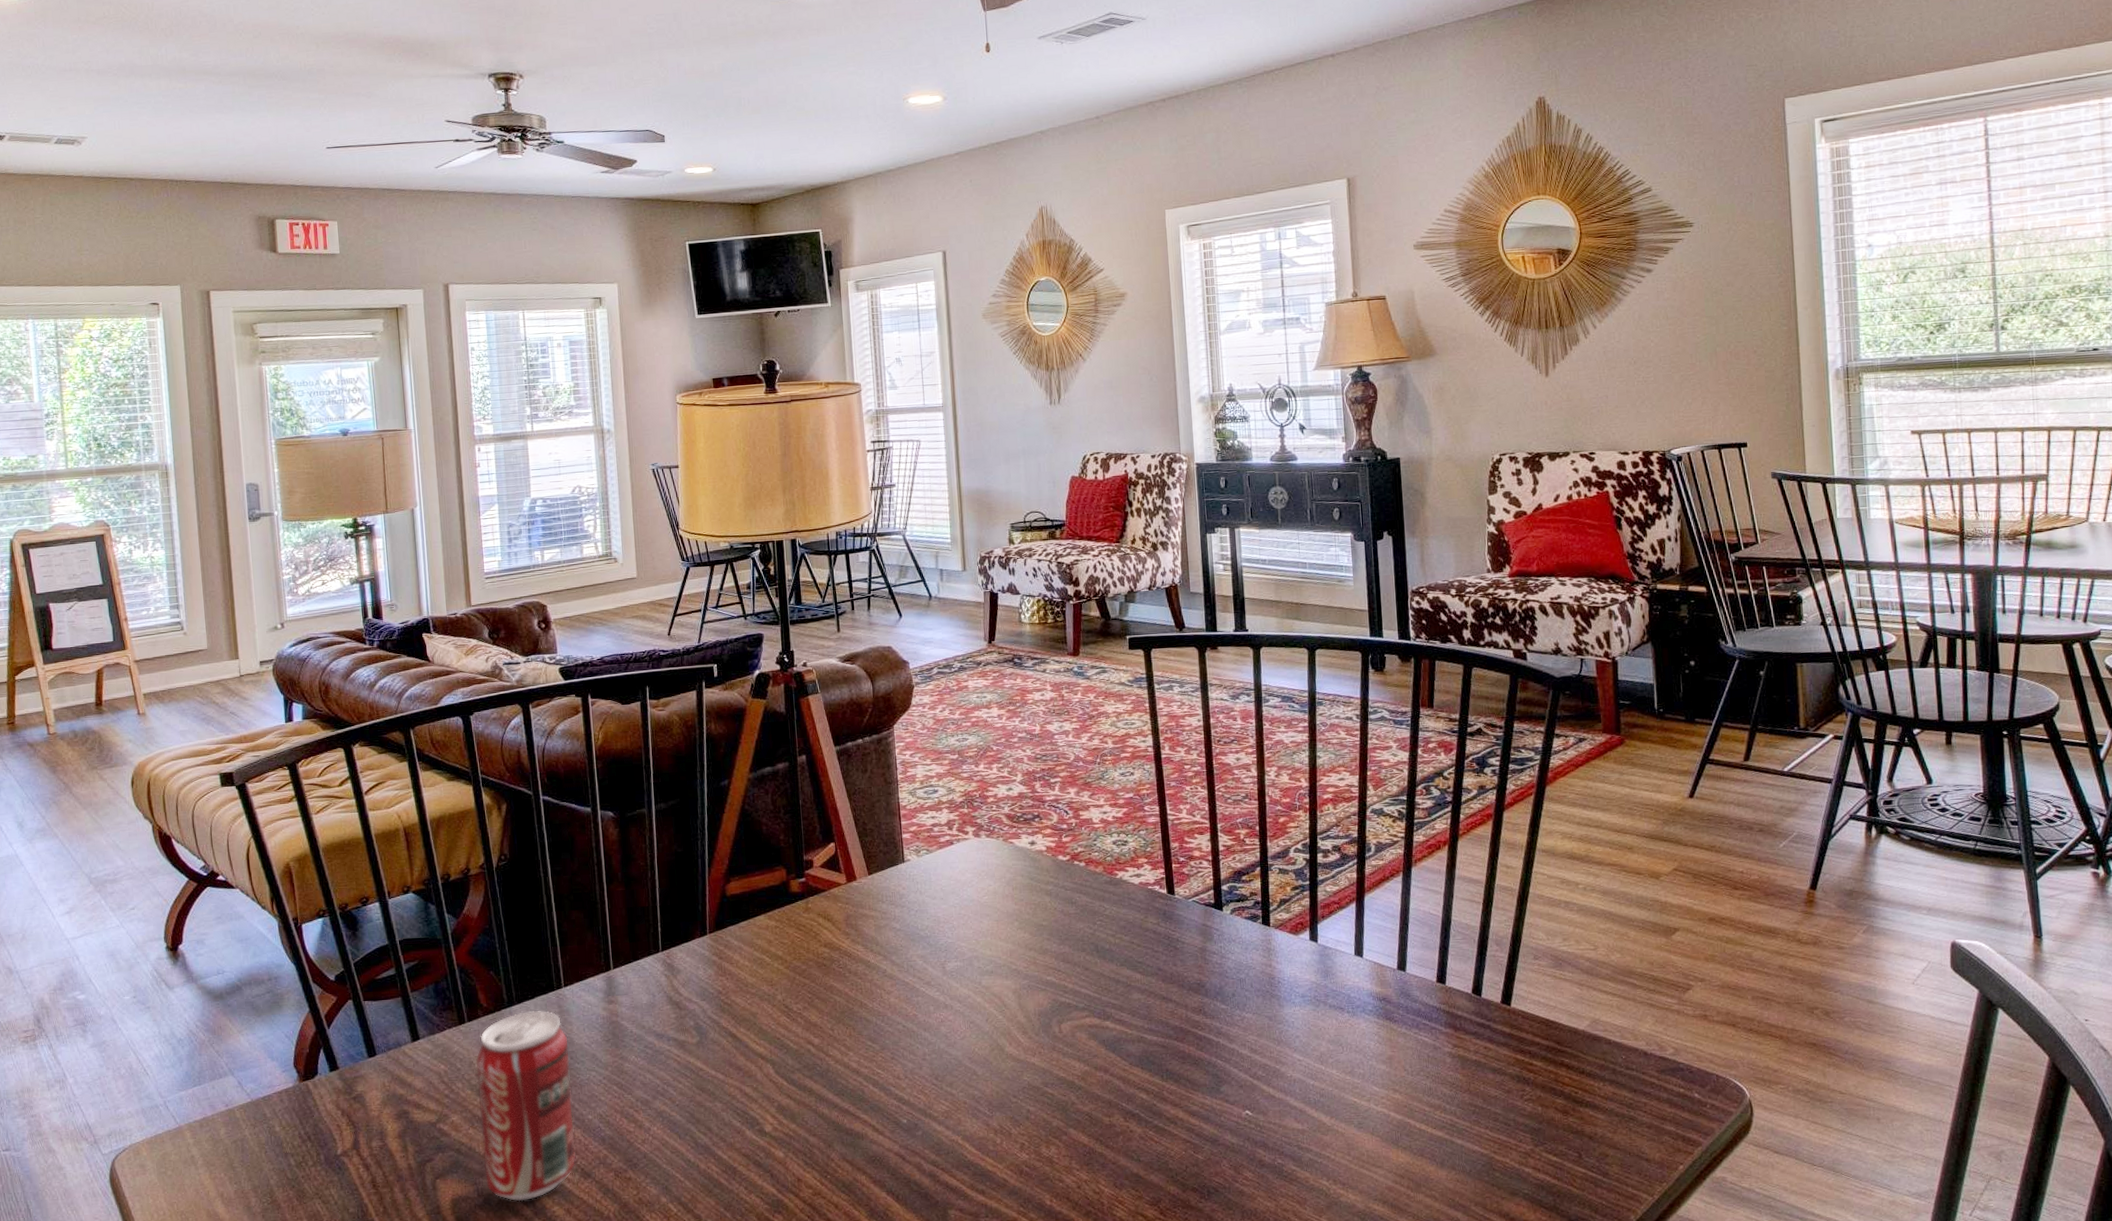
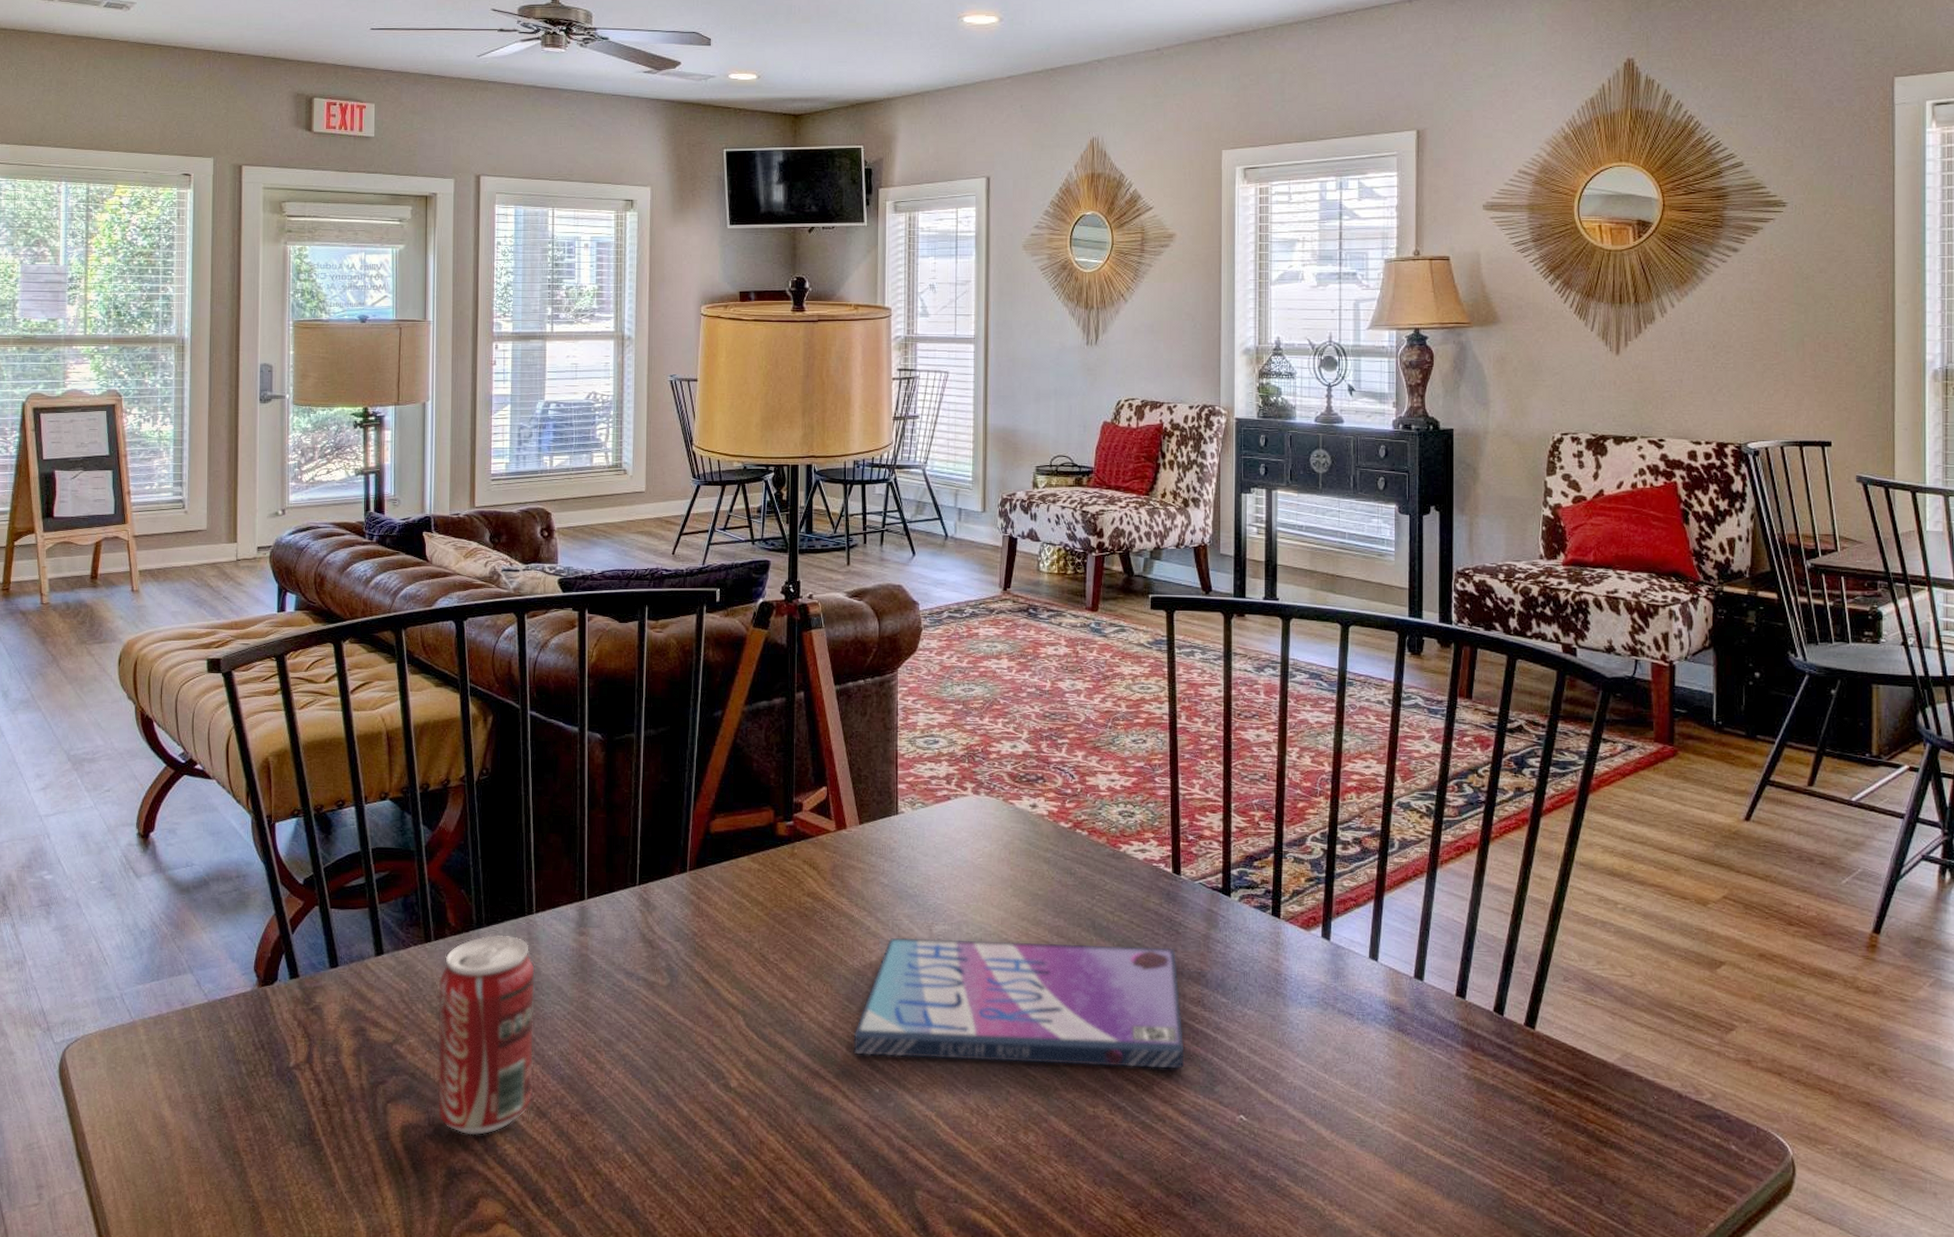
video game case: none [878,963,1190,1090] -> present [853,937,1183,1069]

